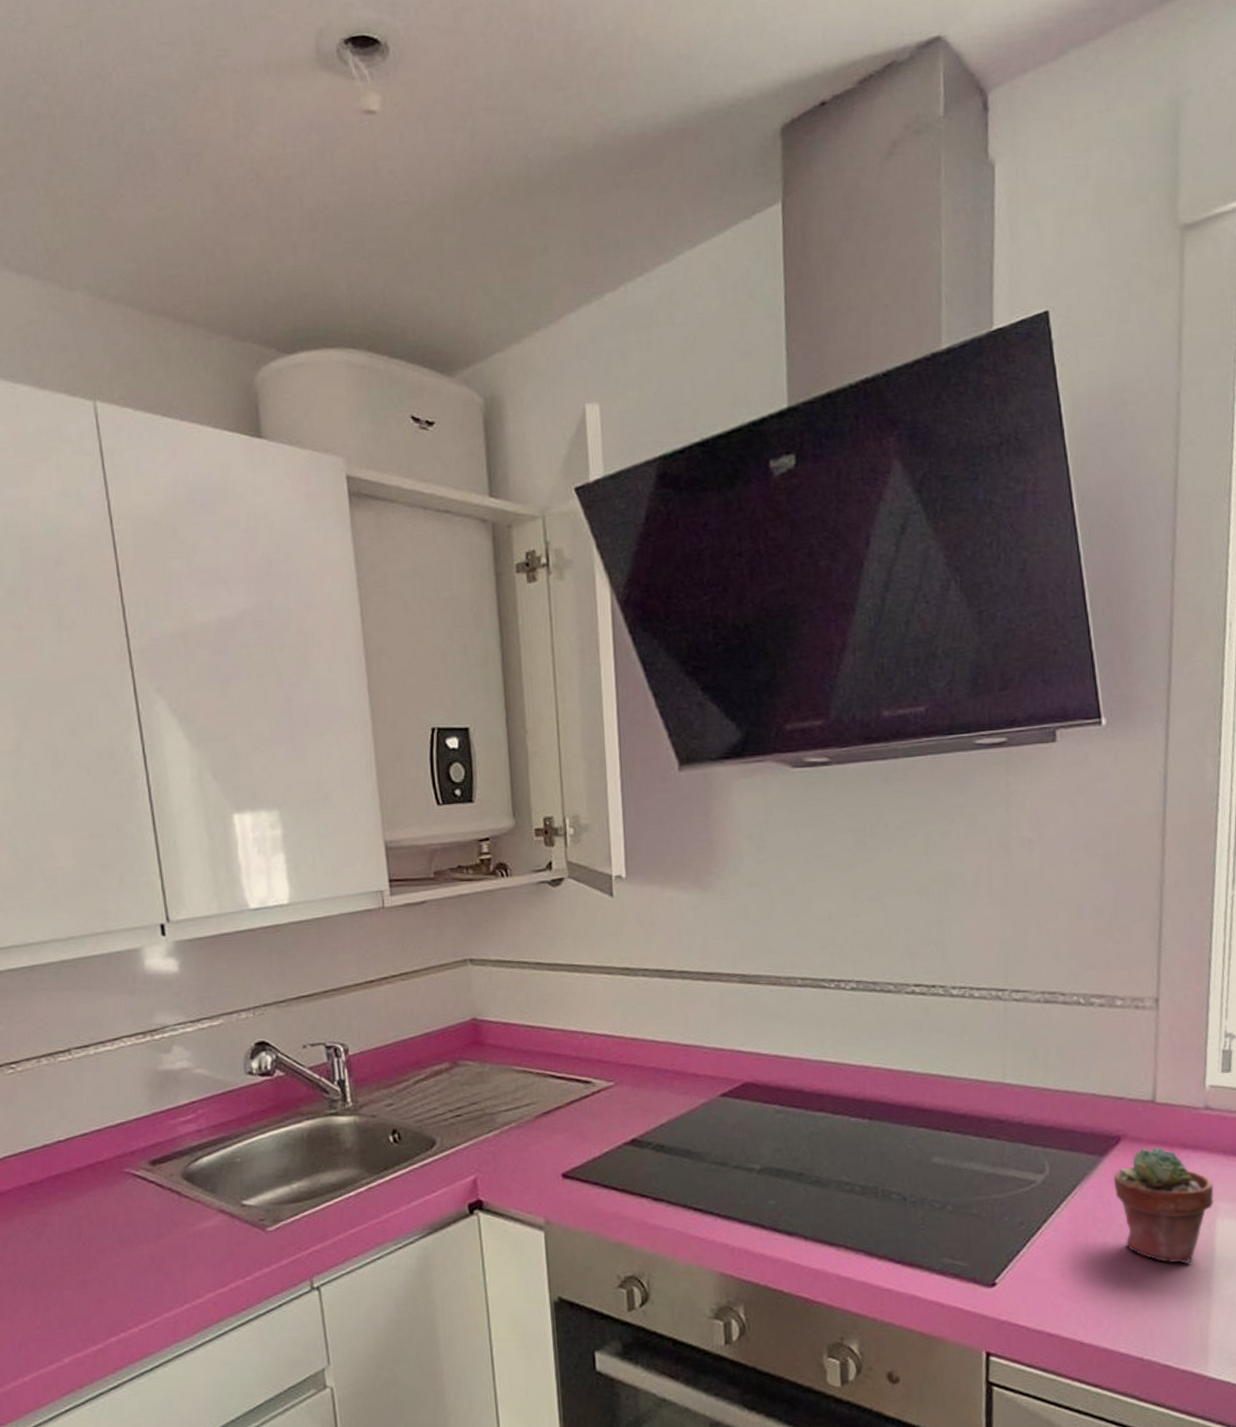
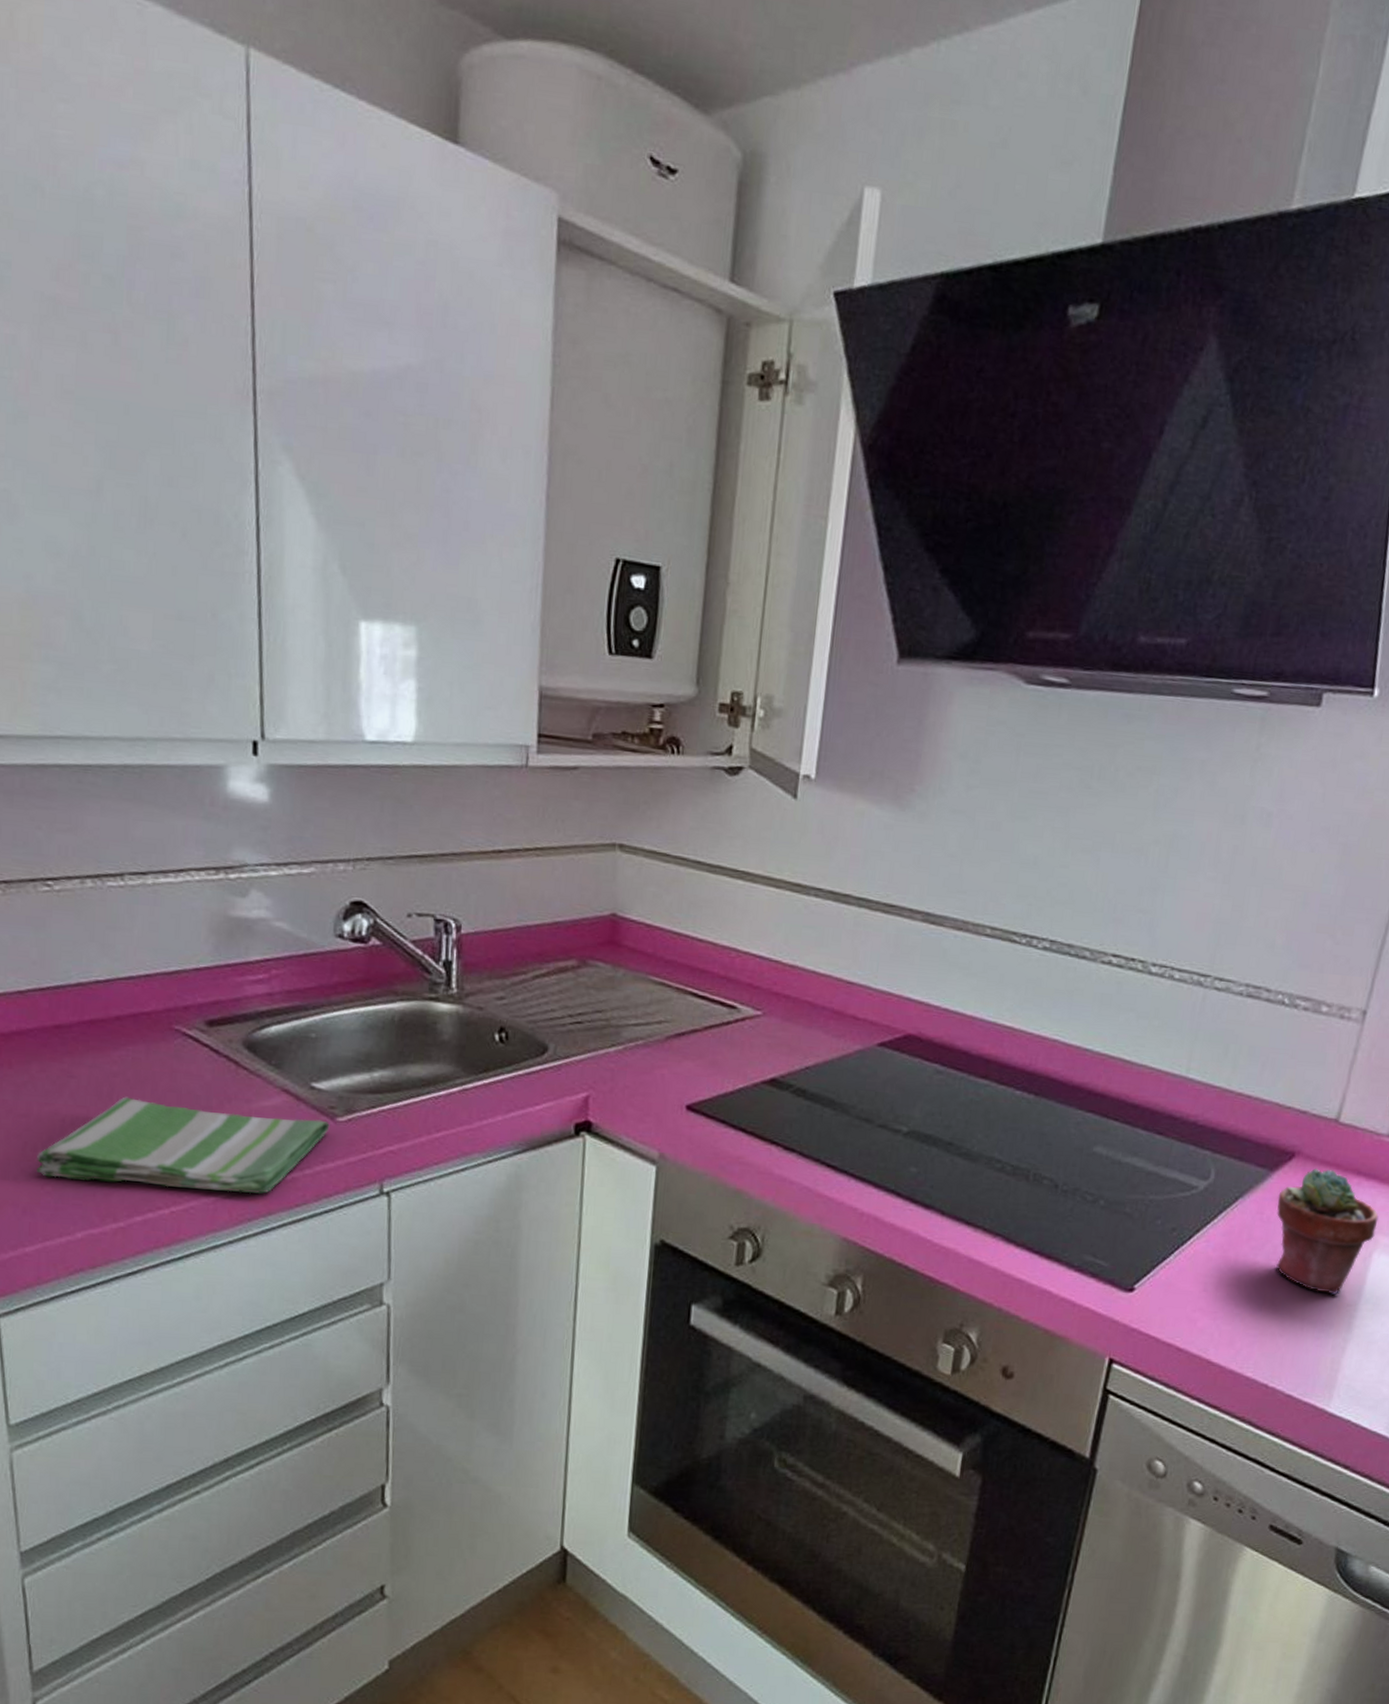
dish towel: none [25,1232,262,1314] -> present [36,1096,330,1194]

